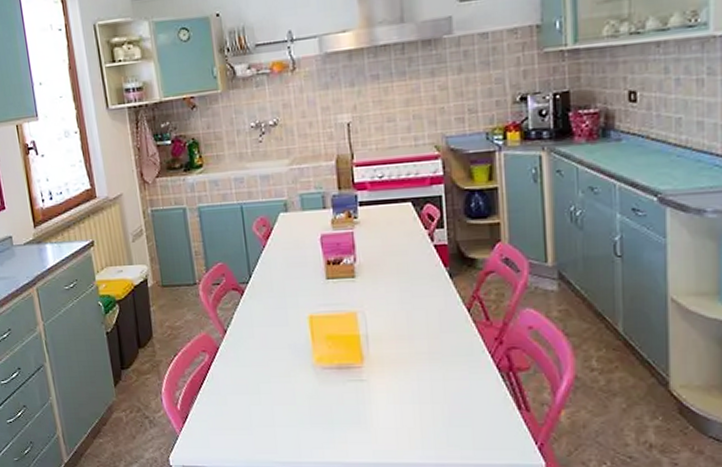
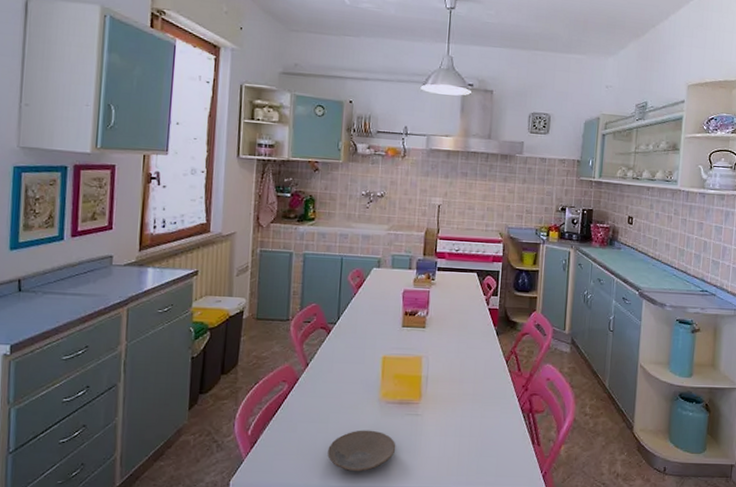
plate: none [265,400,343,447] -> present [328,430,396,472]

